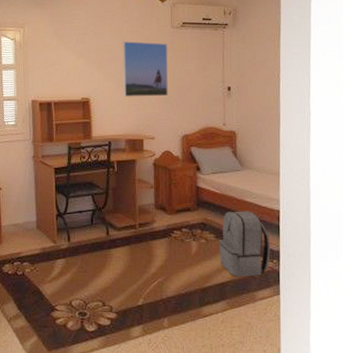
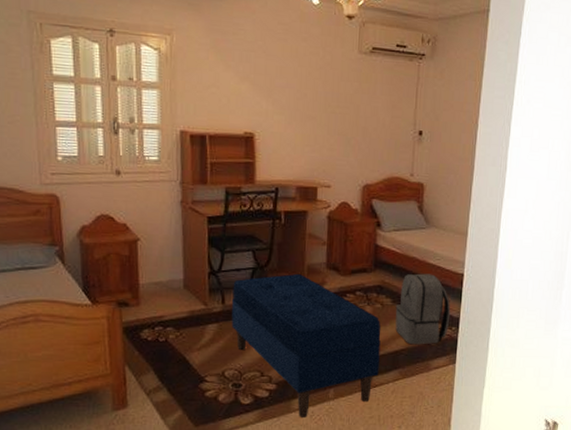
bench: none [76,213,208,346] -> present [231,273,381,419]
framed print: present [122,41,168,97] -> none [296,64,353,137]

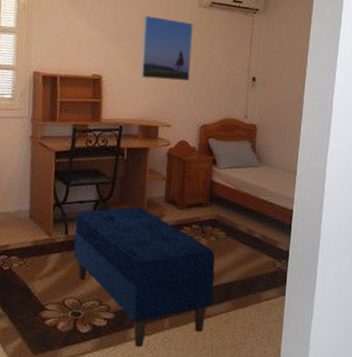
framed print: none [296,64,353,137] -> present [140,15,193,81]
backpack: present [395,273,451,345] -> none [228,208,281,277]

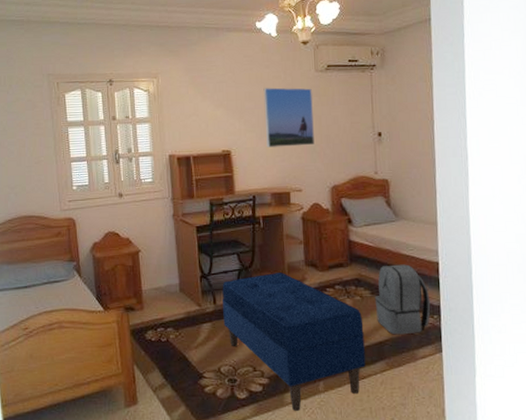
backpack: none [228,208,281,277] -> present [374,264,431,335]

